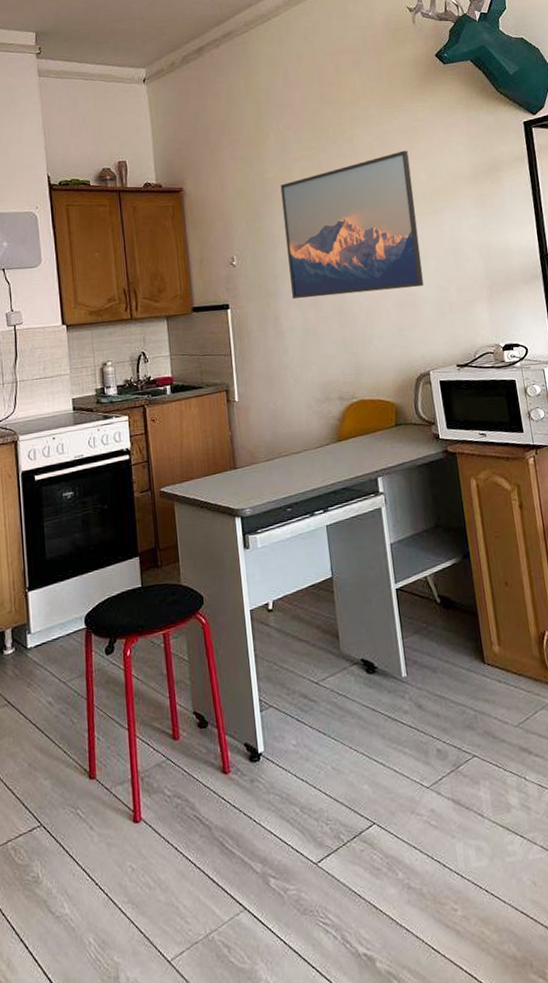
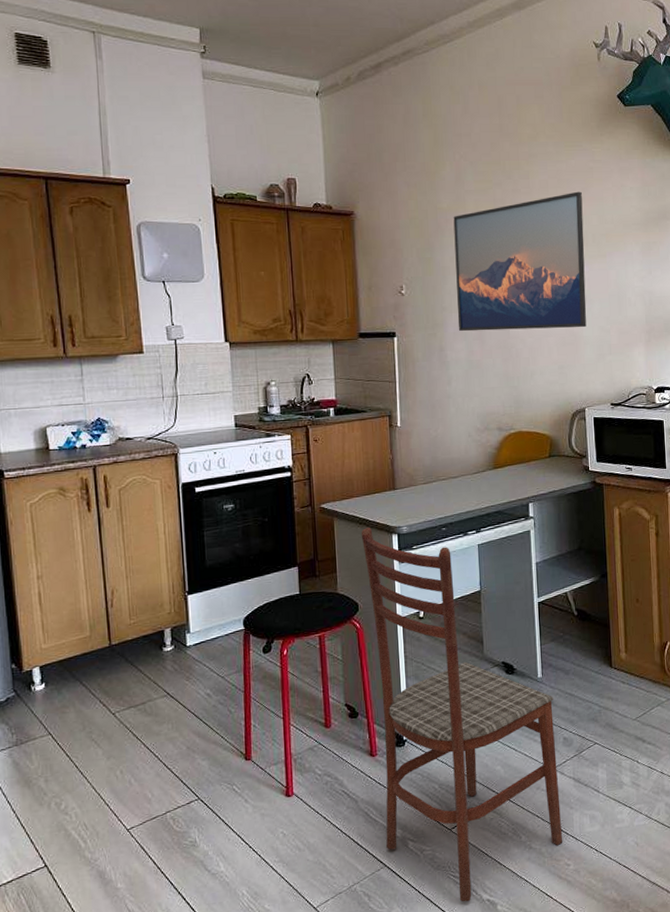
dining chair: none [202,511,447,957] -> present [361,528,563,902]

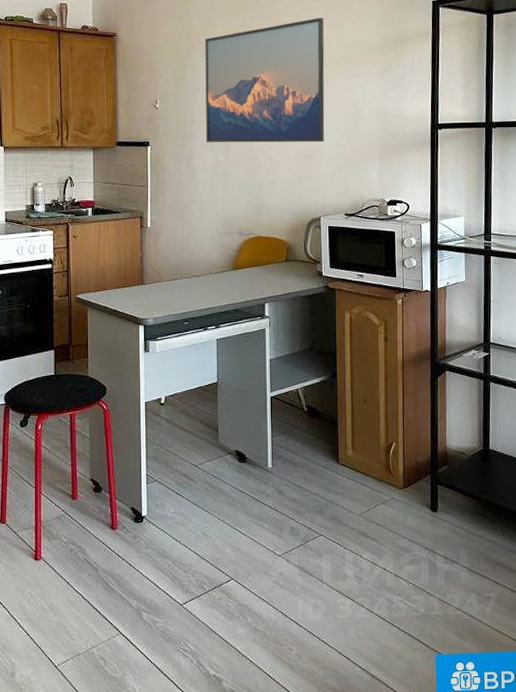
dining chair: present [361,528,563,902] -> none [111,318,287,675]

